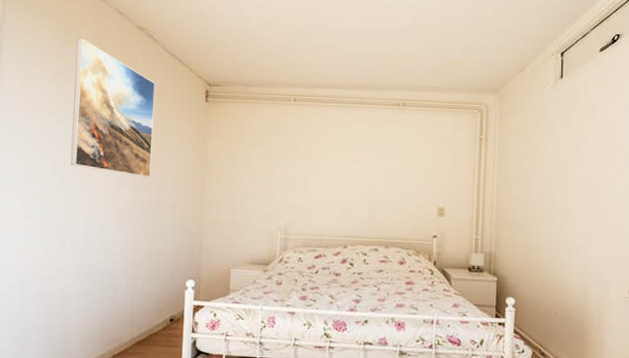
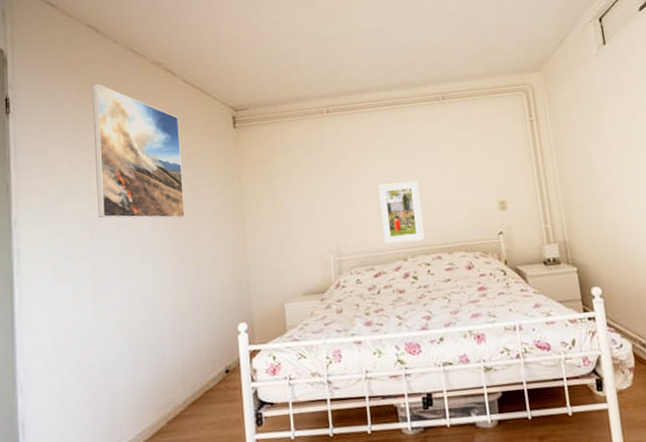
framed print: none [328,175,368,232] -> present [378,180,425,245]

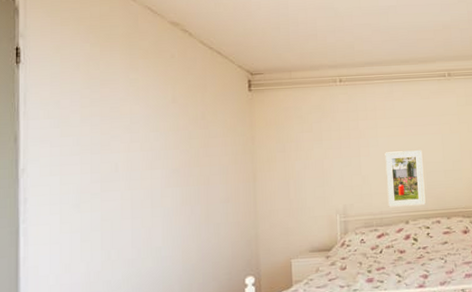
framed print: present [92,83,185,219] -> none [107,39,197,175]

